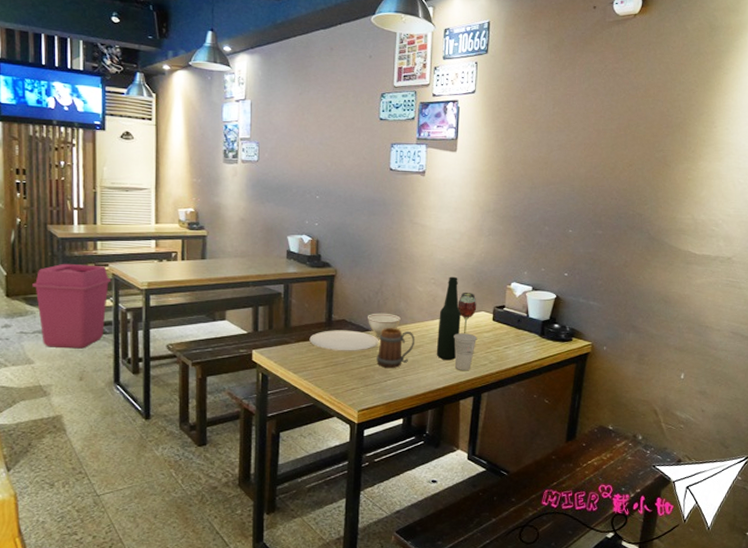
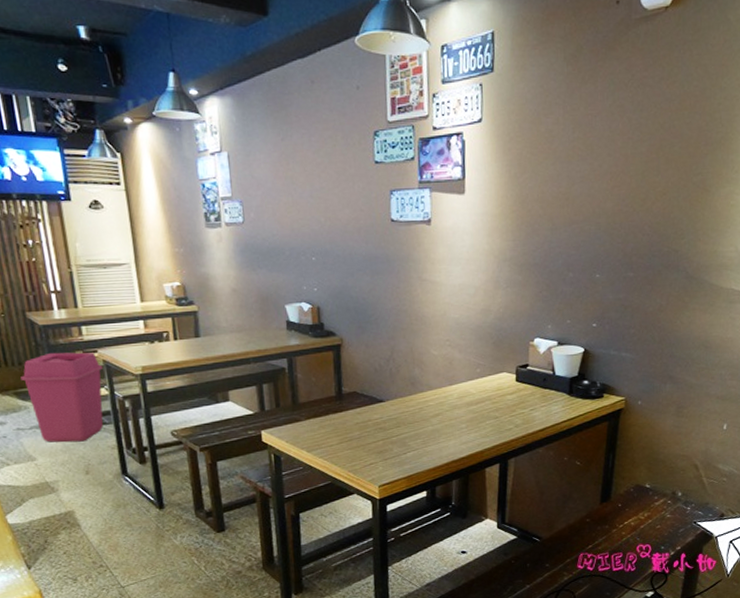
plate: present [309,330,379,351] -> none [320,402,395,426]
bowl: present [367,313,401,337] -> none [379,381,416,408]
beer mug: present [376,328,415,368] -> none [393,397,434,440]
beer bottle: present [436,276,461,361] -> none [456,336,482,428]
cup: present [454,333,478,370] -> none [474,397,501,437]
wineglass: present [458,293,477,334] -> none [476,353,498,398]

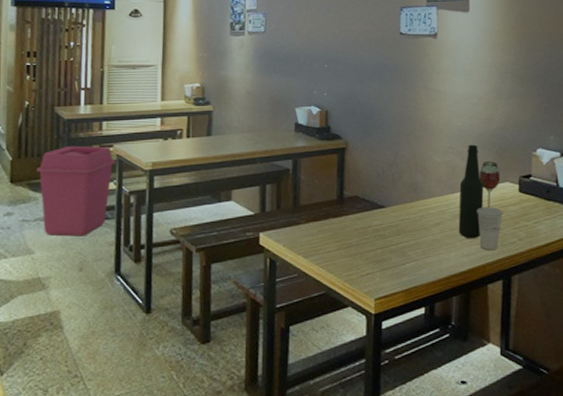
beer bottle: none [456,336,482,428] -> present [458,144,484,239]
cup: none [474,397,501,437] -> present [477,207,504,250]
wineglass: none [476,353,498,398] -> present [479,162,501,208]

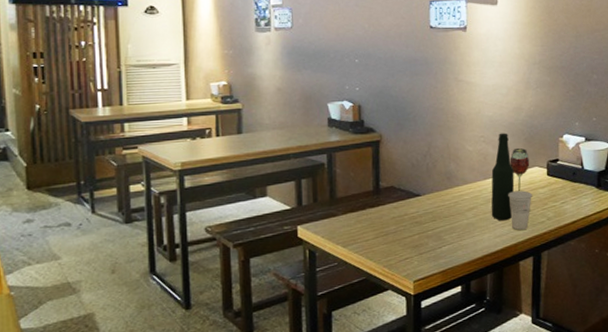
trash bin: present [37,145,116,237] -> none [55,148,142,240]

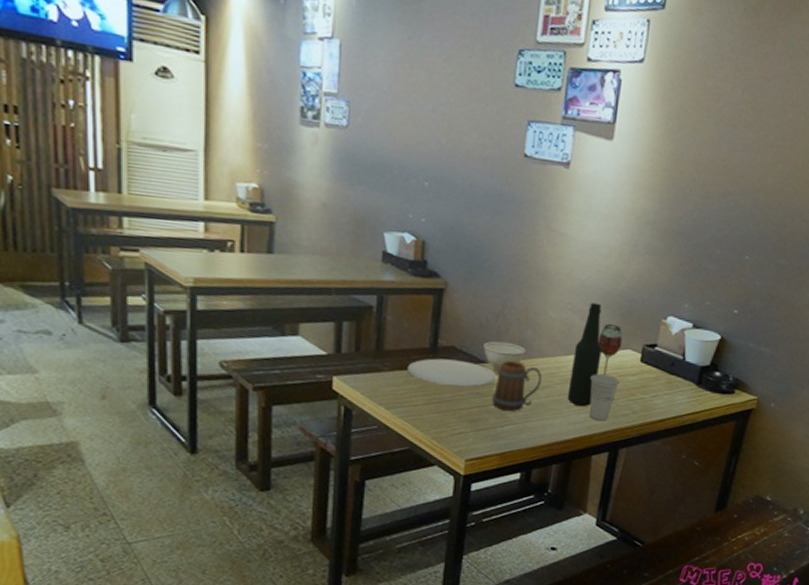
plate: none [357,197,431,220] -> present [407,358,497,388]
bowl: none [416,176,452,202] -> present [482,341,526,372]
beer mug: none [429,191,469,234] -> present [492,361,543,411]

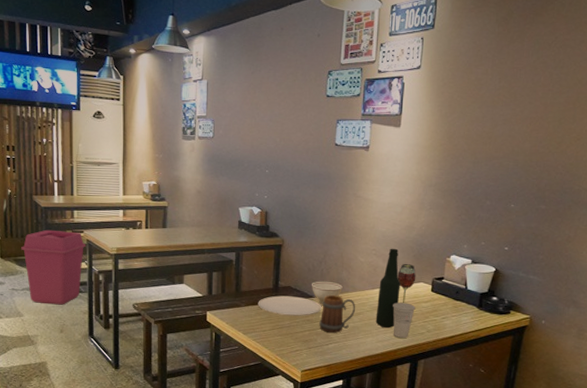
trash bin: none [33,242,144,359] -> present [21,229,86,305]

